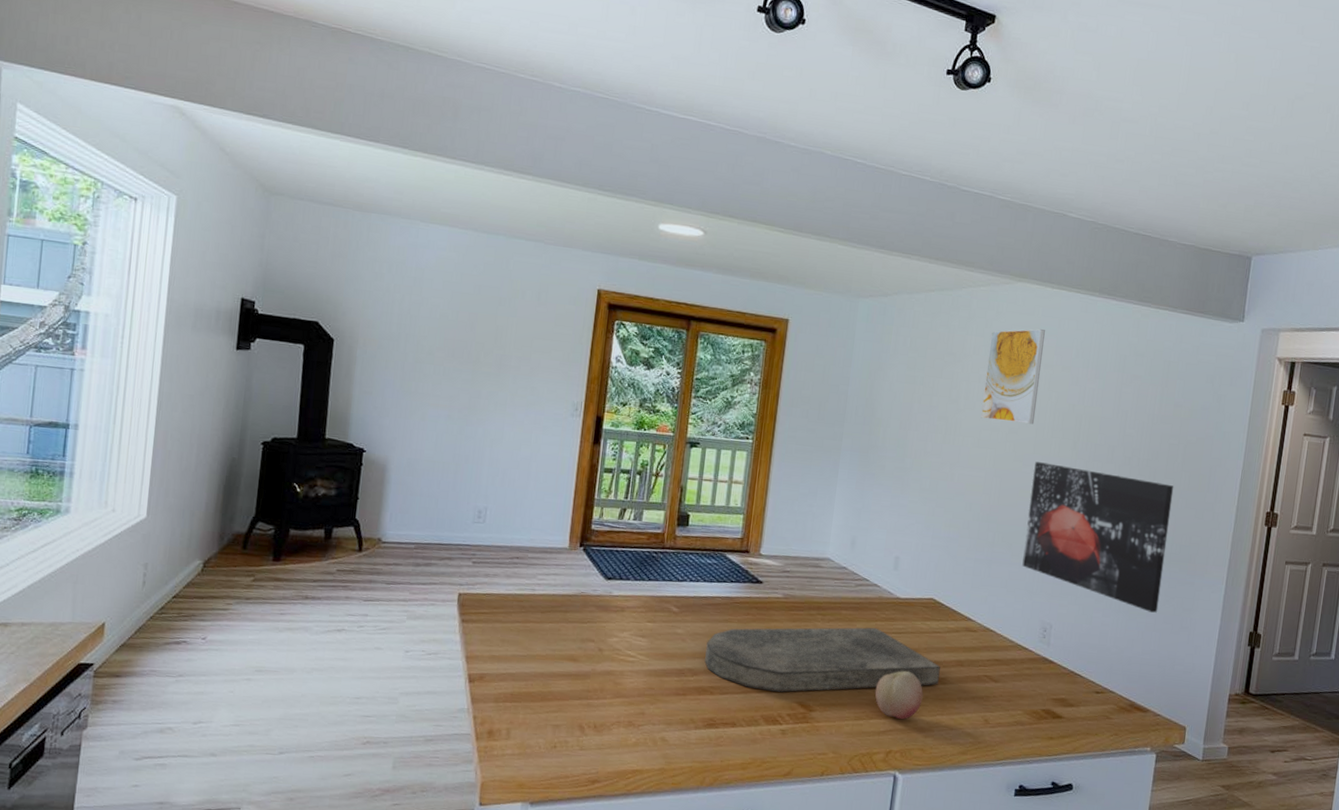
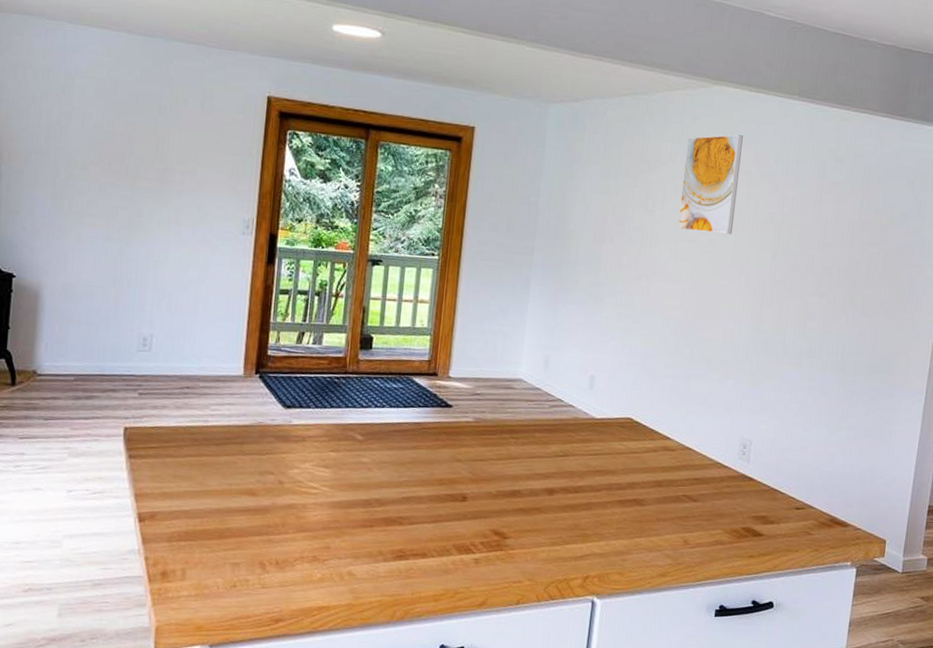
cutting board: present [705,627,940,692] -> none [392,449,638,520]
fruit: present [874,670,924,720] -> none [571,493,621,544]
wall art: present [1022,462,1174,613] -> none [721,273,874,426]

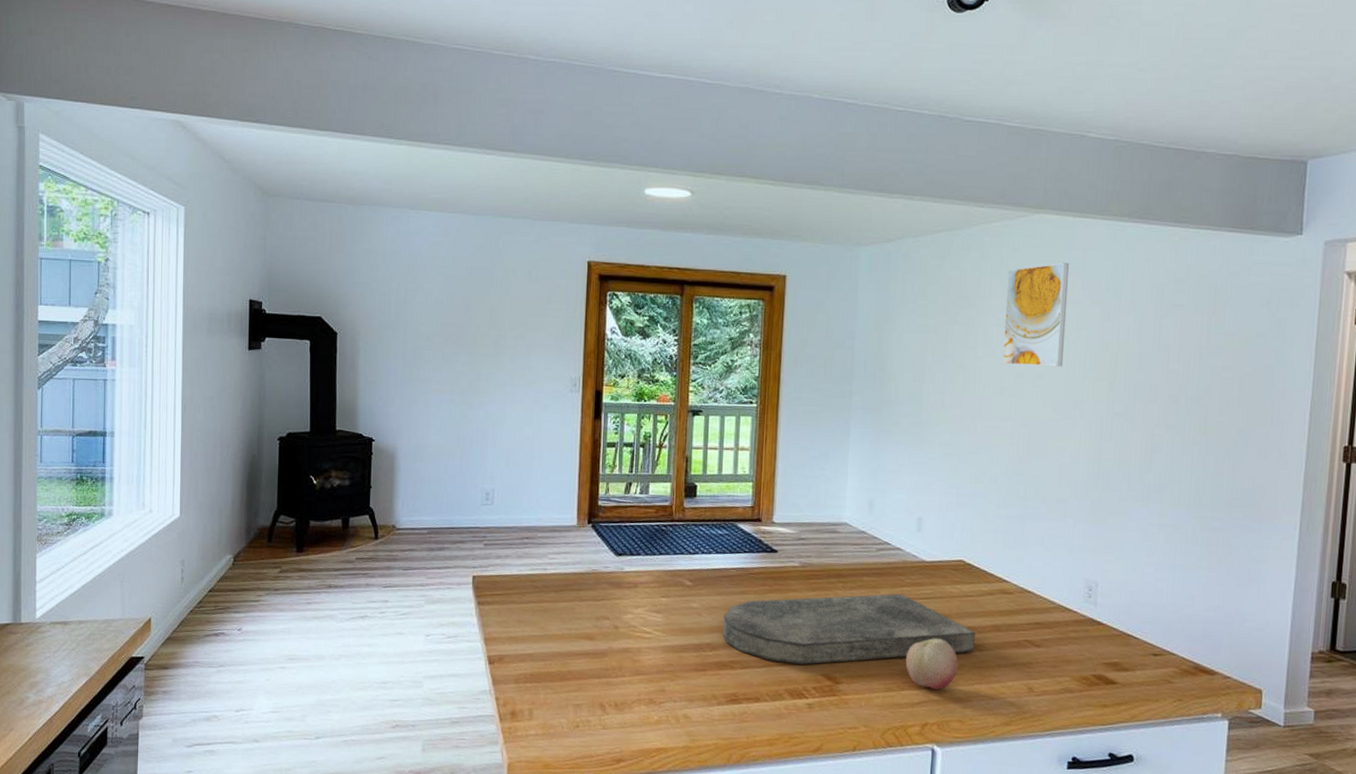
cutting board: none [392,449,638,520] -> present [723,593,975,665]
fruit: none [571,493,621,544] -> present [905,638,958,690]

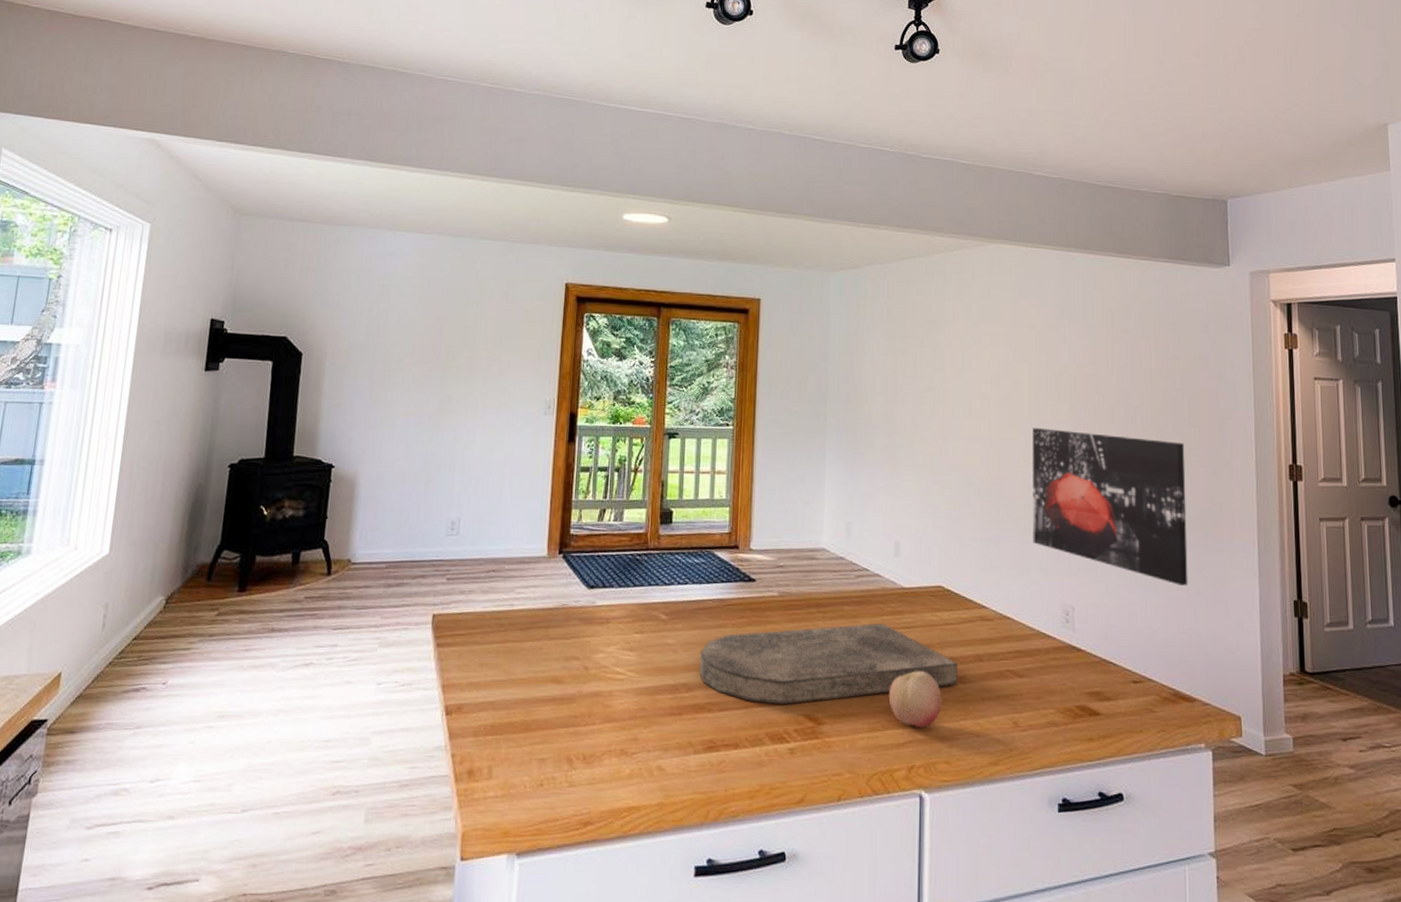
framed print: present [1002,263,1069,367] -> none [969,289,1026,389]
wall art: none [1059,407,1231,565] -> present [1032,428,1188,586]

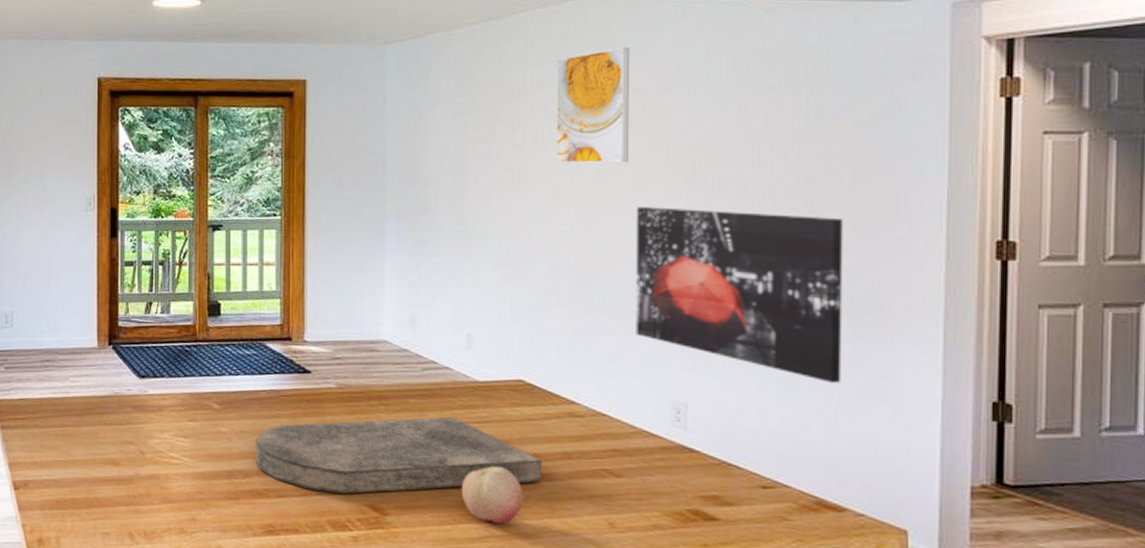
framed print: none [969,289,1026,389] -> present [556,48,630,163]

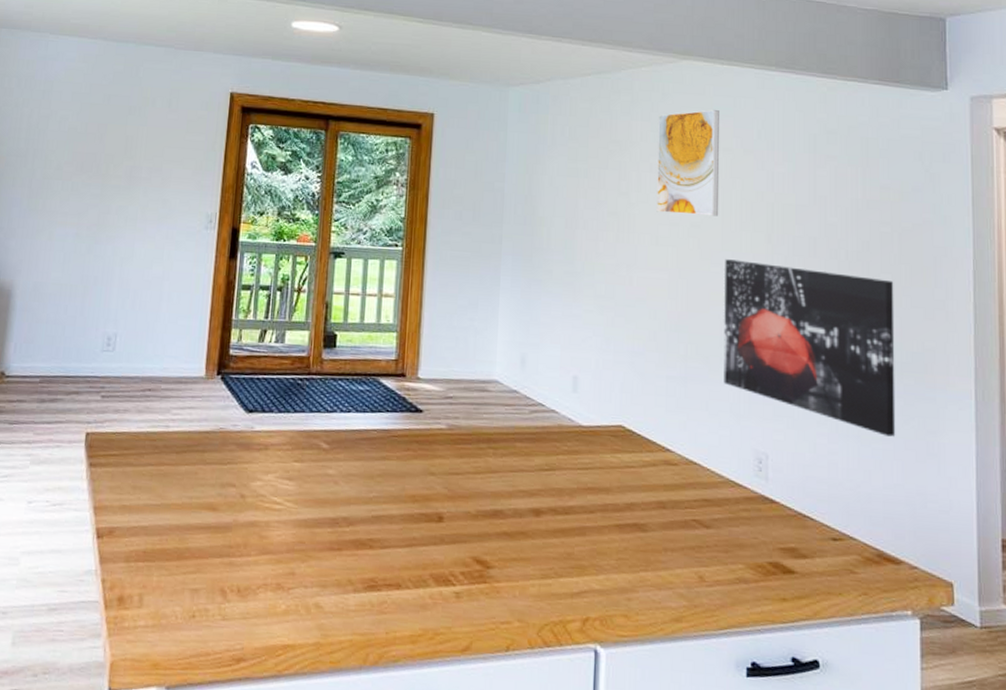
cutting board: present [255,417,541,494] -> none [361,462,638,545]
fruit: present [461,466,523,524] -> none [563,515,621,578]

